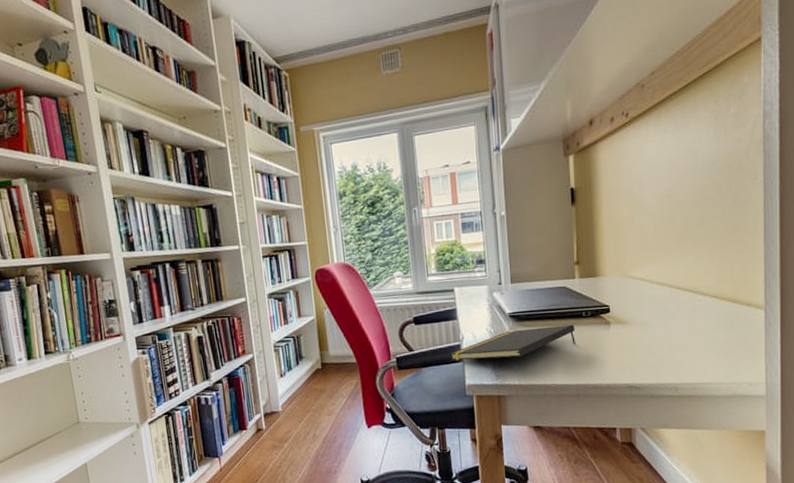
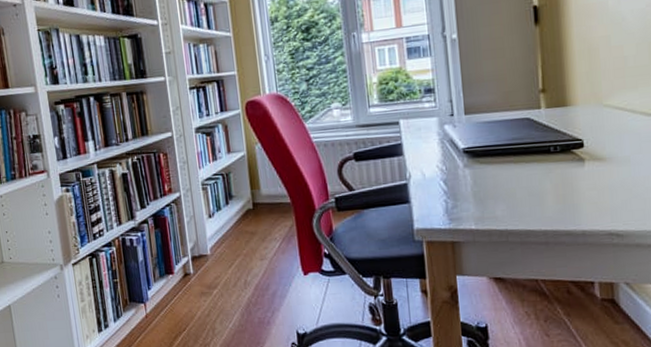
notepad: present [450,324,576,361] -> none [396,161,543,202]

